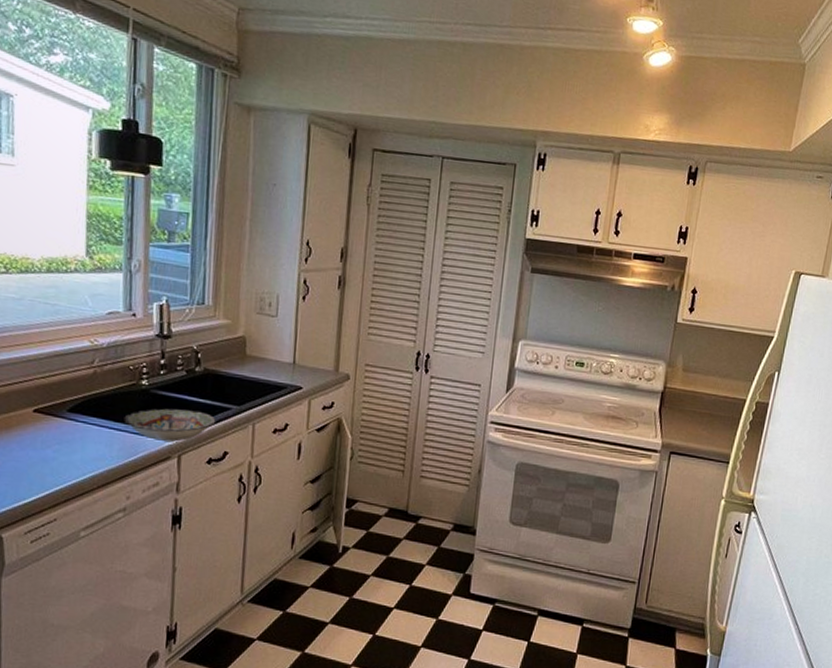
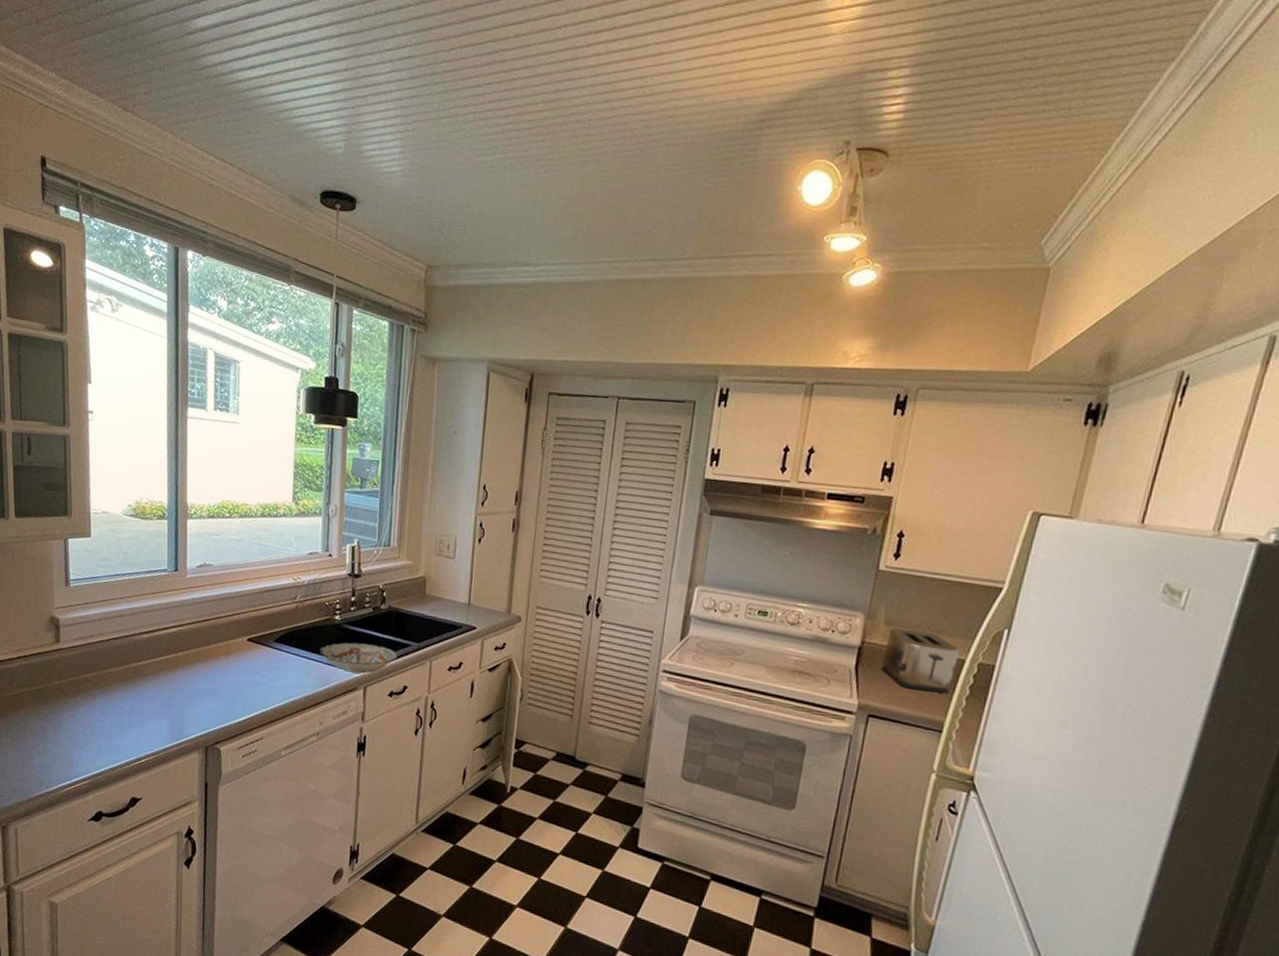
toaster: none [681,374,742,430] -> present [882,628,960,694]

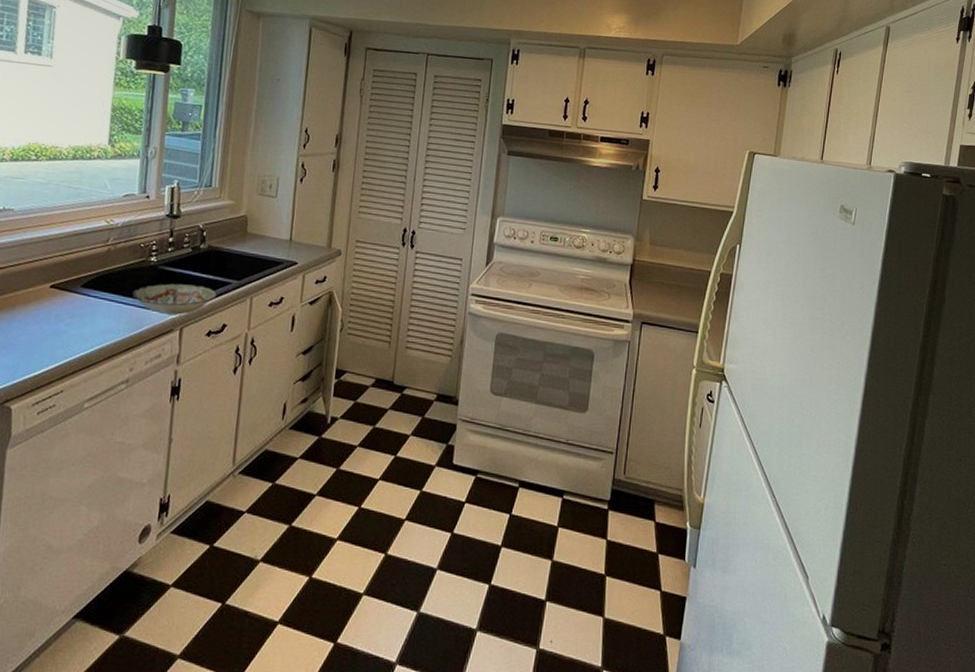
toaster: present [882,628,960,694] -> none [650,247,706,300]

